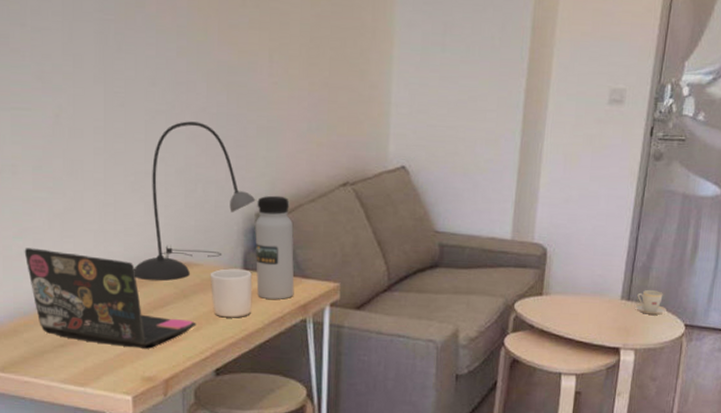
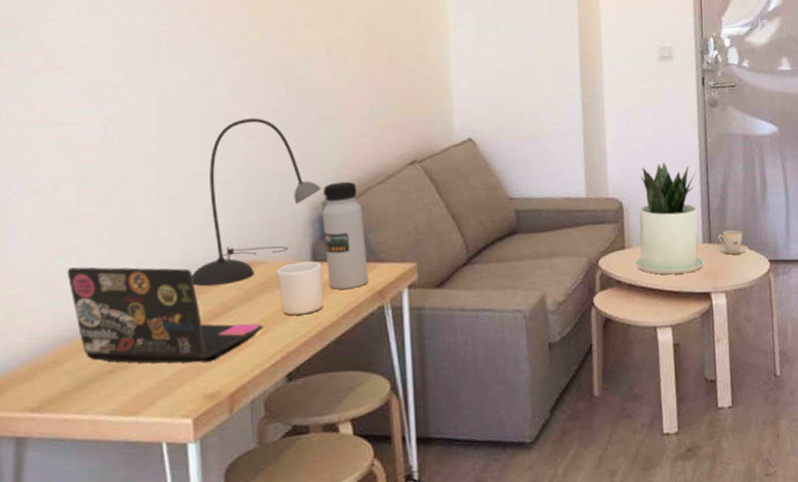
planter: none [550,213,626,327] -> present [634,162,705,275]

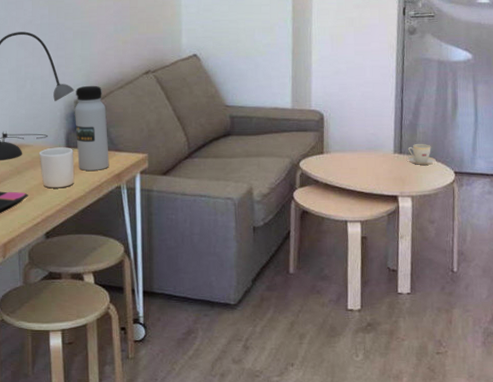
planter: present [634,162,705,275] -> none [331,81,395,178]

